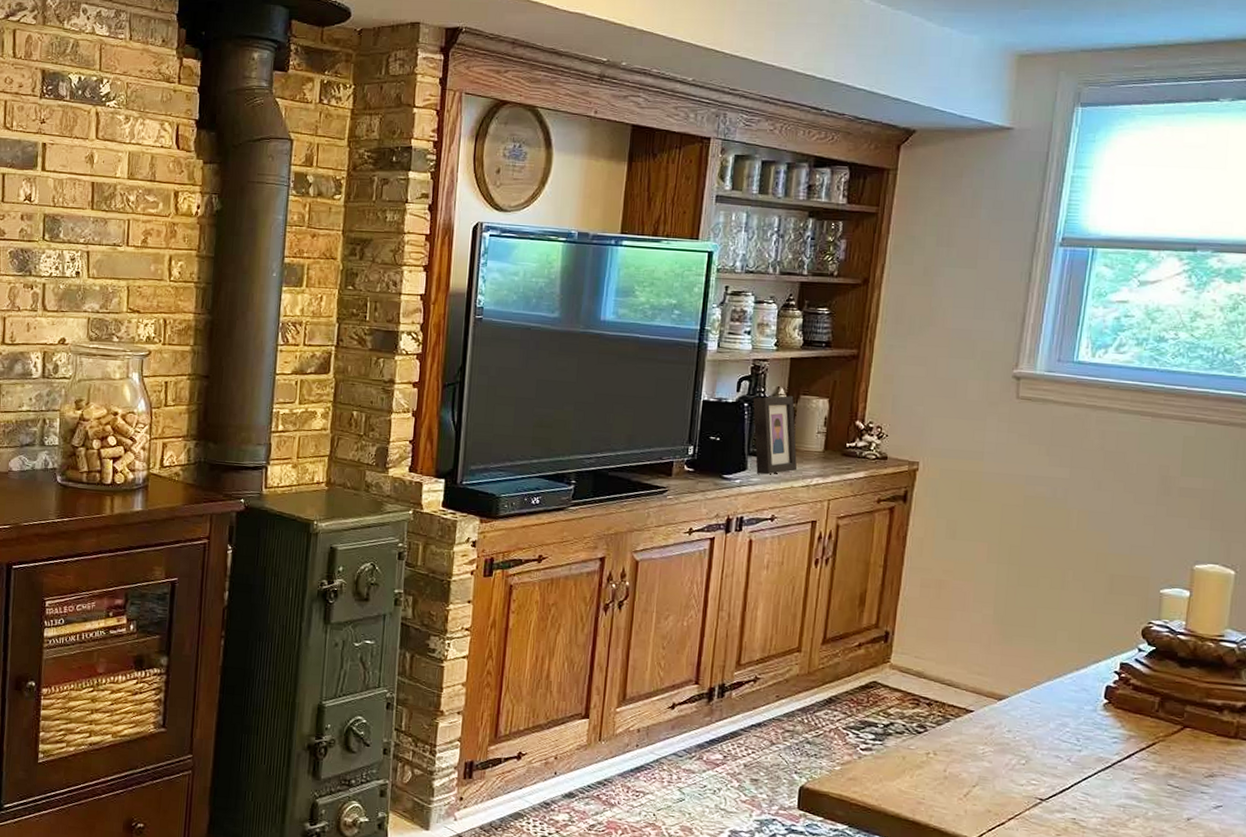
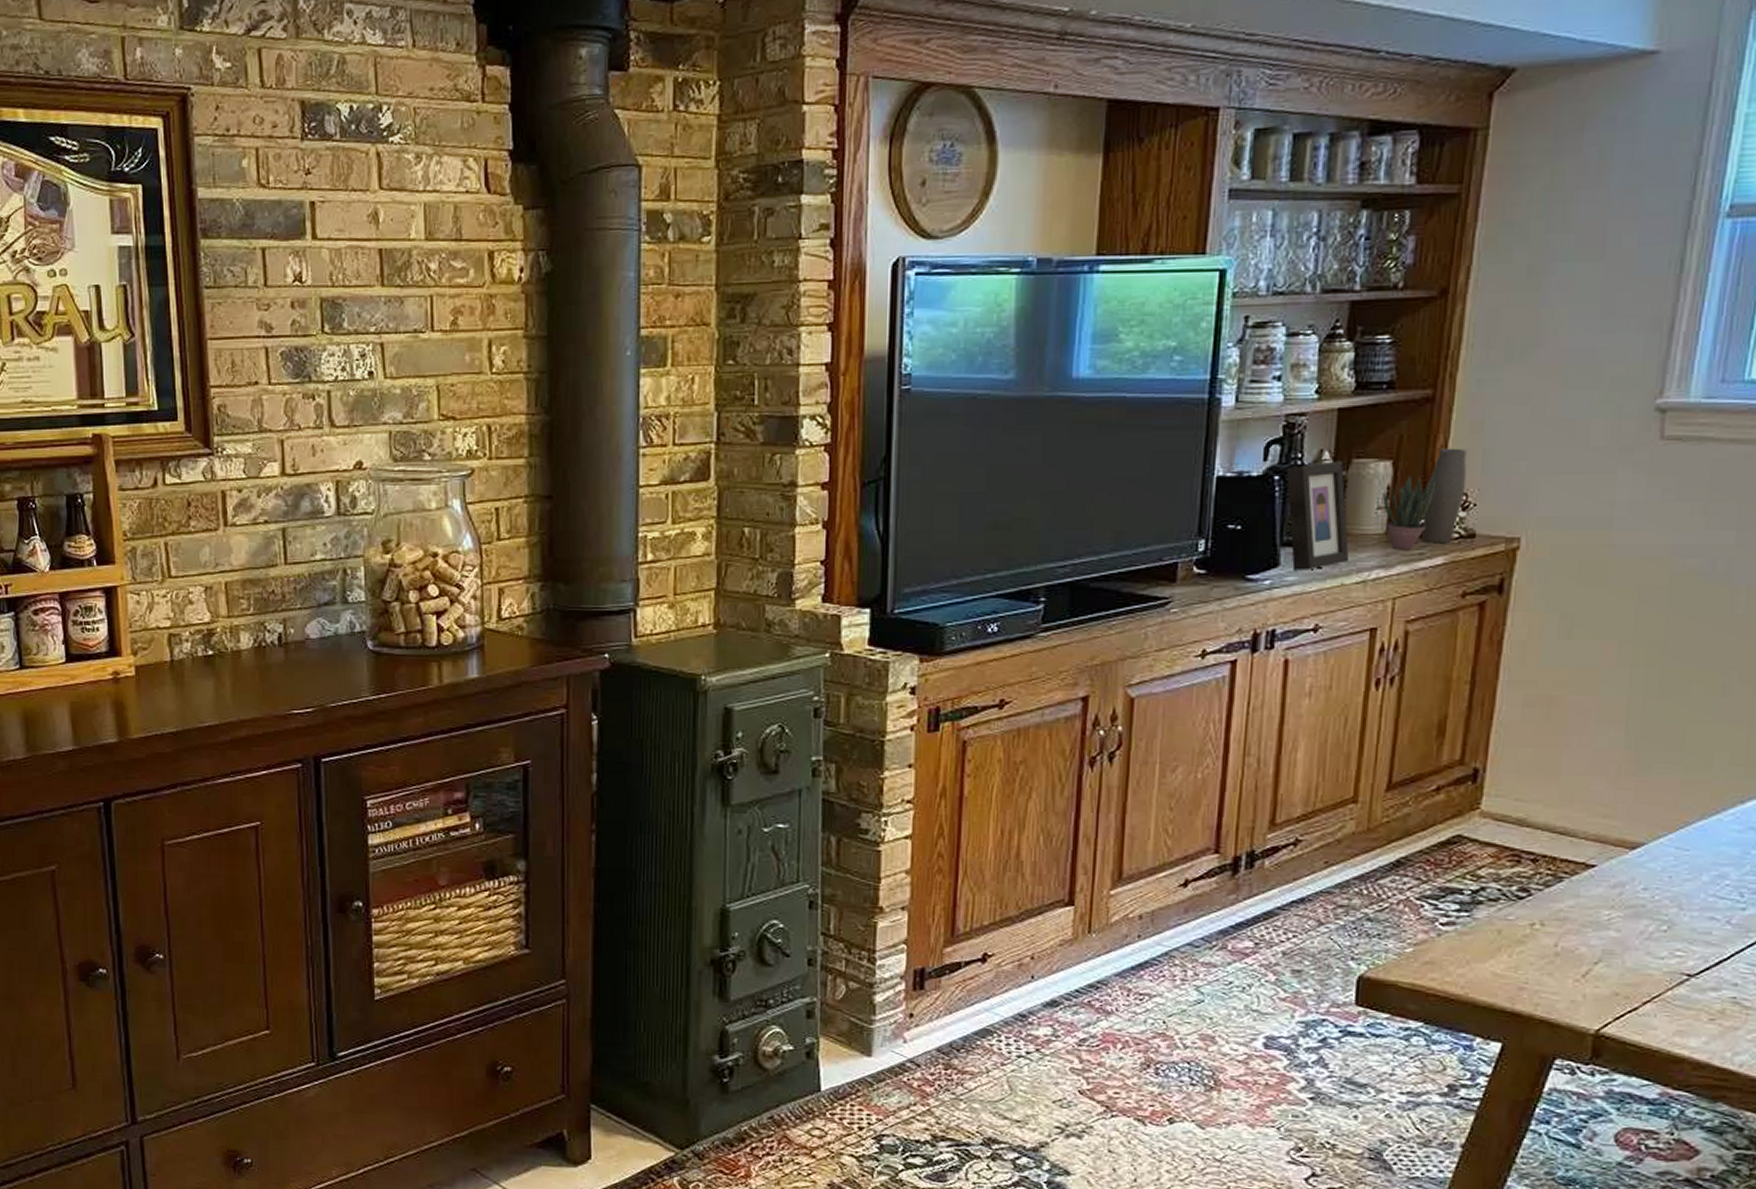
potted plant: none [821,411,859,466] -> present [1383,476,1436,551]
vase: none [849,392,882,463] -> present [1422,448,1467,544]

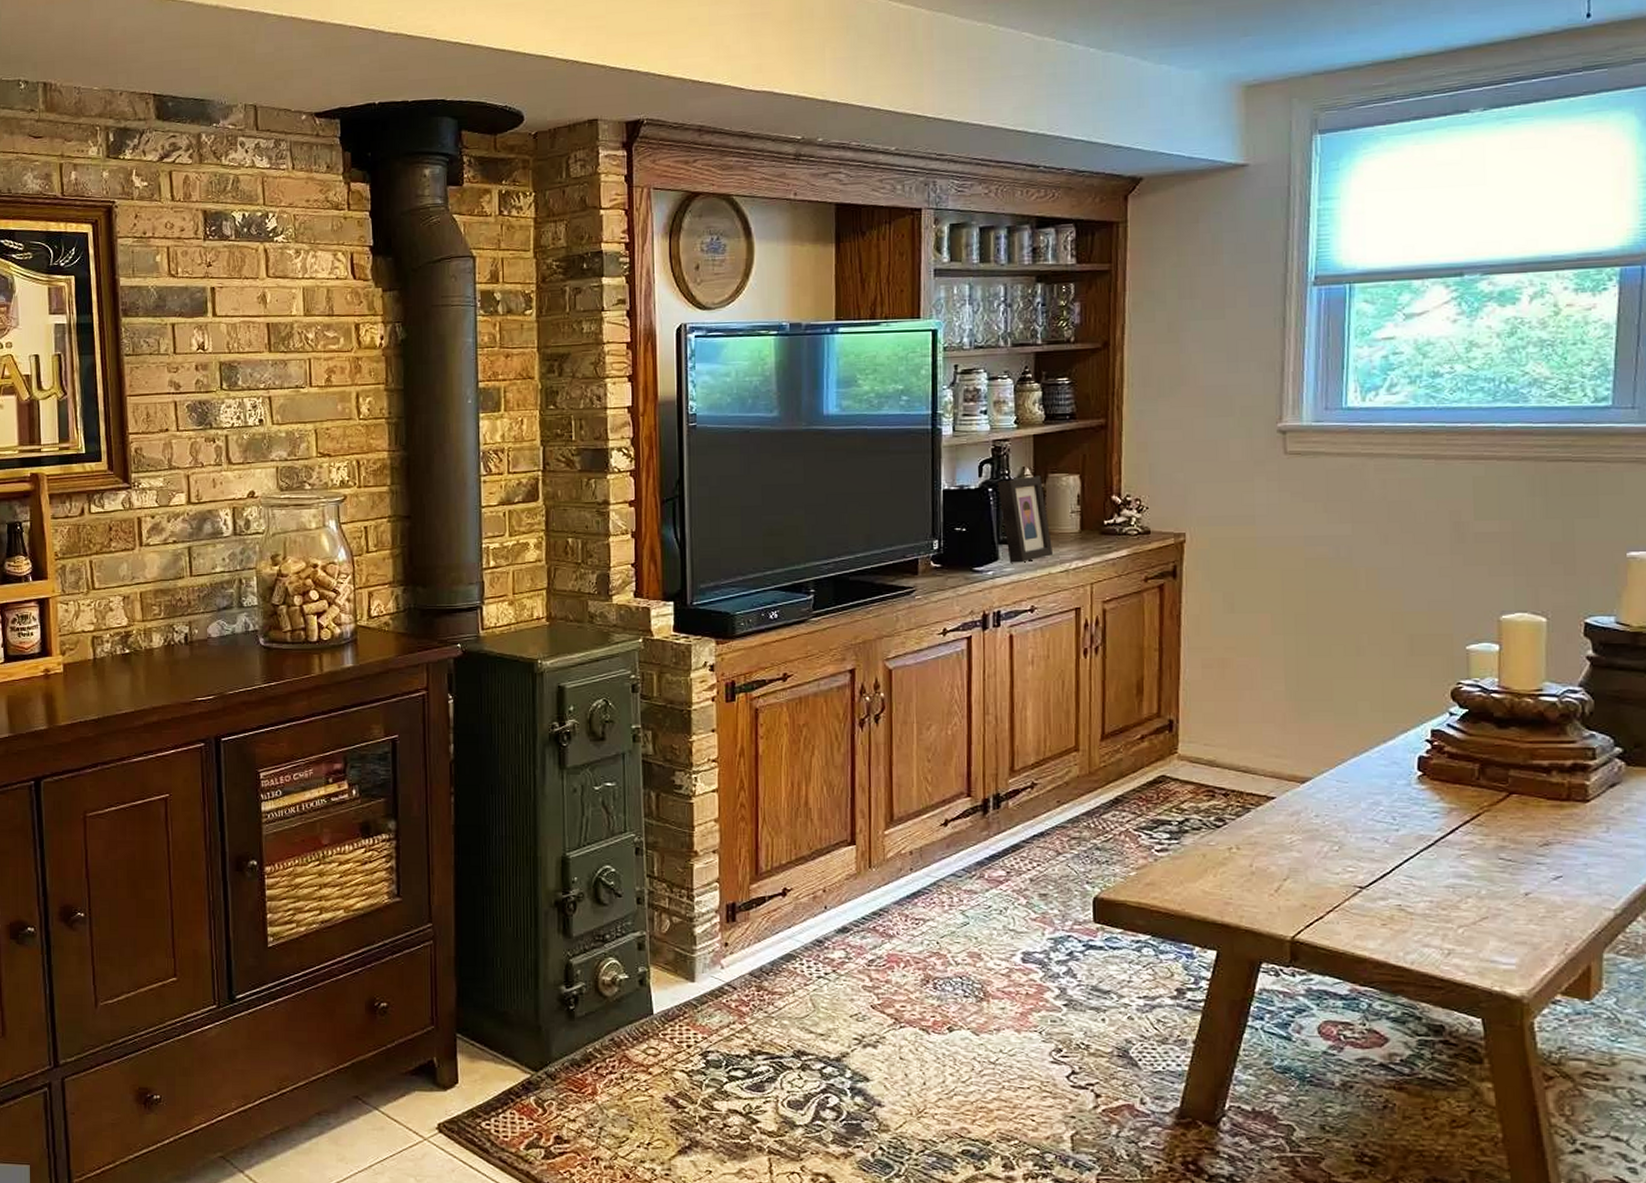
potted plant: present [1383,476,1436,551] -> none [1075,486,1115,545]
vase: present [1422,448,1467,544] -> none [1108,464,1138,540]

